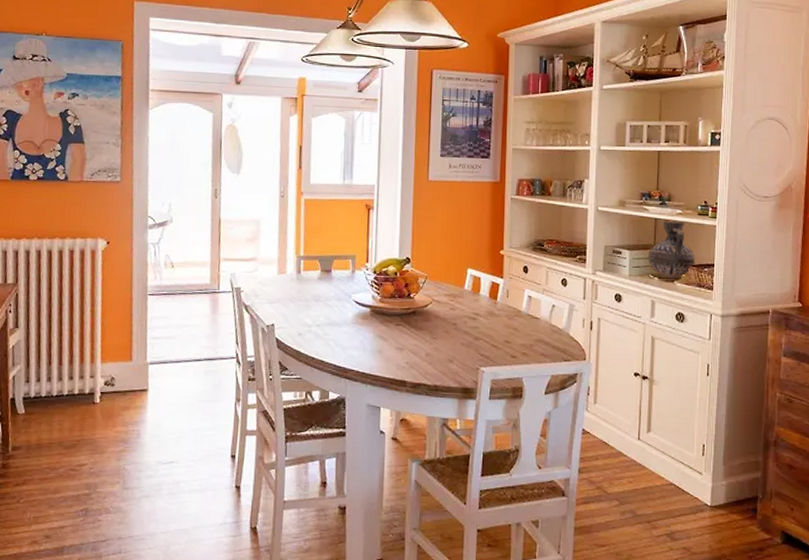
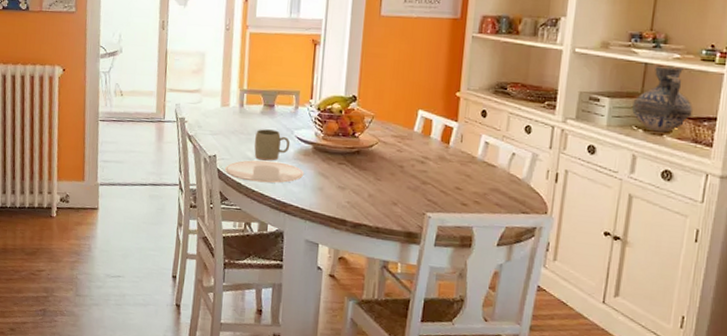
plate: none [283,326,364,350] -> present [224,160,305,183]
mug: none [312,295,349,327] -> present [254,129,290,161]

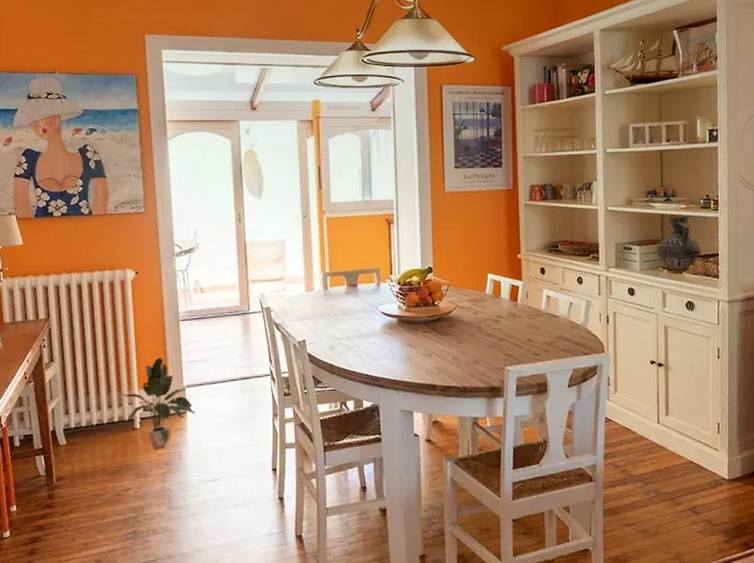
potted plant: none [42,153,106,239] -> present [121,357,195,450]
plate: present [224,160,305,183] -> none [315,338,392,361]
mug: present [254,129,290,161] -> none [341,308,376,339]

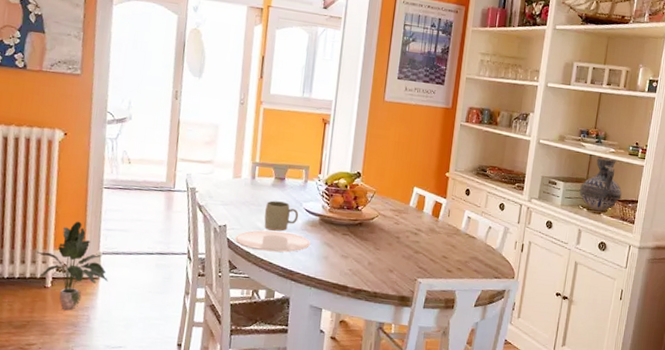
plate: none [315,338,392,361] -> present [234,230,311,252]
mug: none [341,308,376,339] -> present [264,200,299,231]

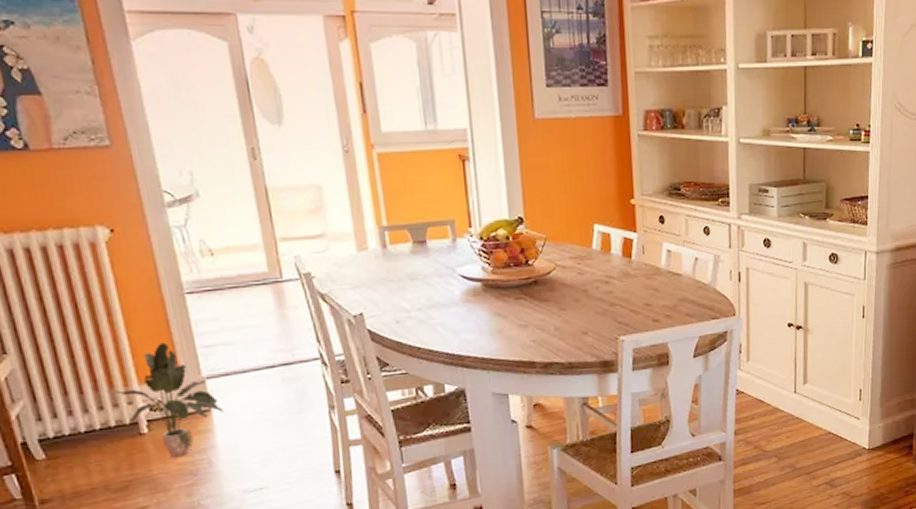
plate: present [234,230,311,252] -> none [377,308,478,338]
mug: present [264,200,299,231] -> none [408,271,455,310]
ceramic jug: present [579,158,622,212] -> none [798,150,848,217]

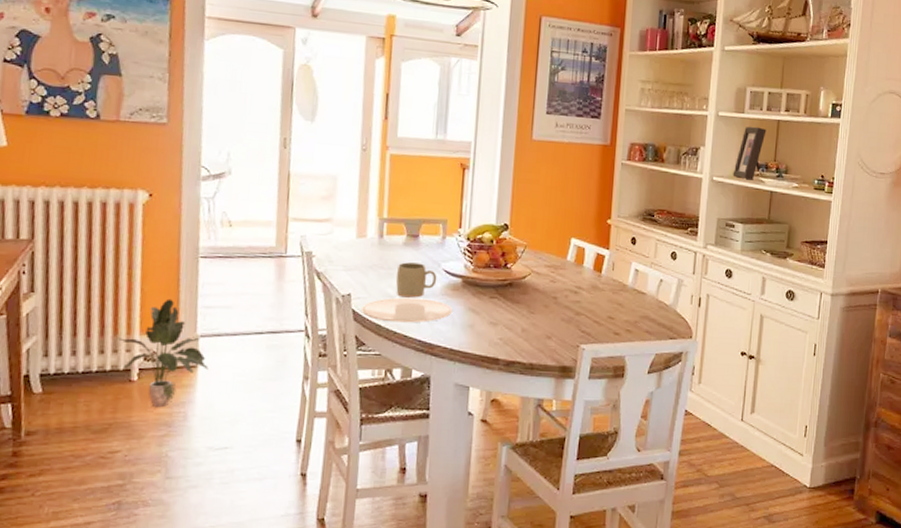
plate: none [377,308,478,338] -> present [361,297,453,323]
mug: none [408,271,455,310] -> present [395,262,437,298]
picture frame: none [762,76,793,138] -> present [734,127,767,180]

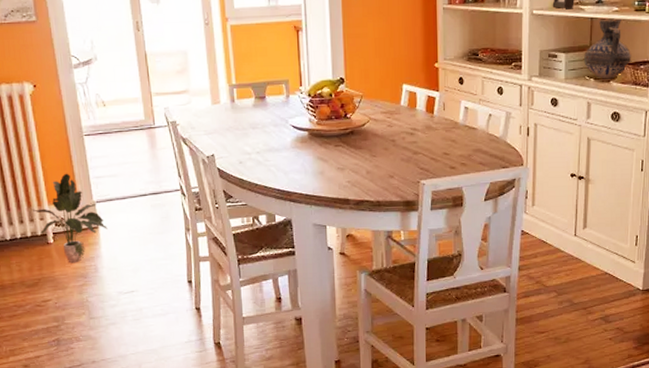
plate: present [361,297,453,323] -> none [224,152,304,176]
mug: present [395,262,437,298] -> none [250,121,287,153]
ceramic jug: none [761,194,809,256] -> present [584,19,631,79]

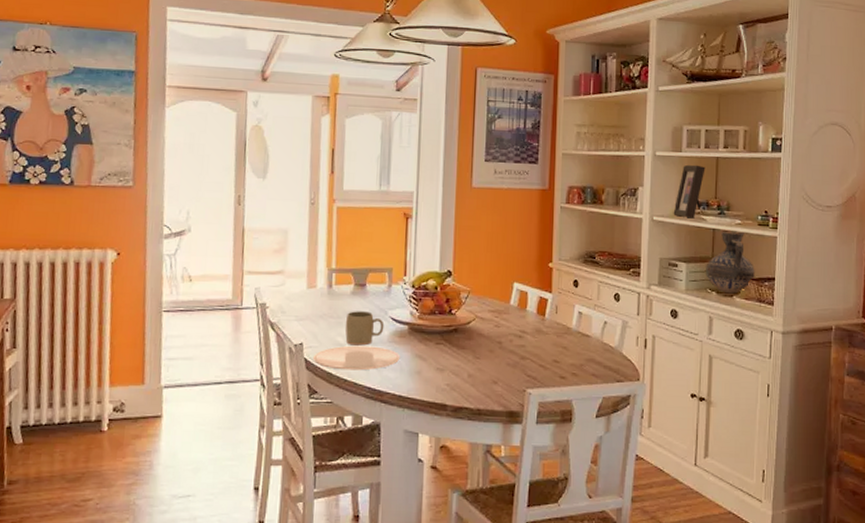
potted plant: present [32,173,107,263] -> none [90,351,172,457]
plate: none [224,152,304,176] -> present [312,345,401,371]
mug: none [250,121,287,153] -> present [344,311,384,346]

